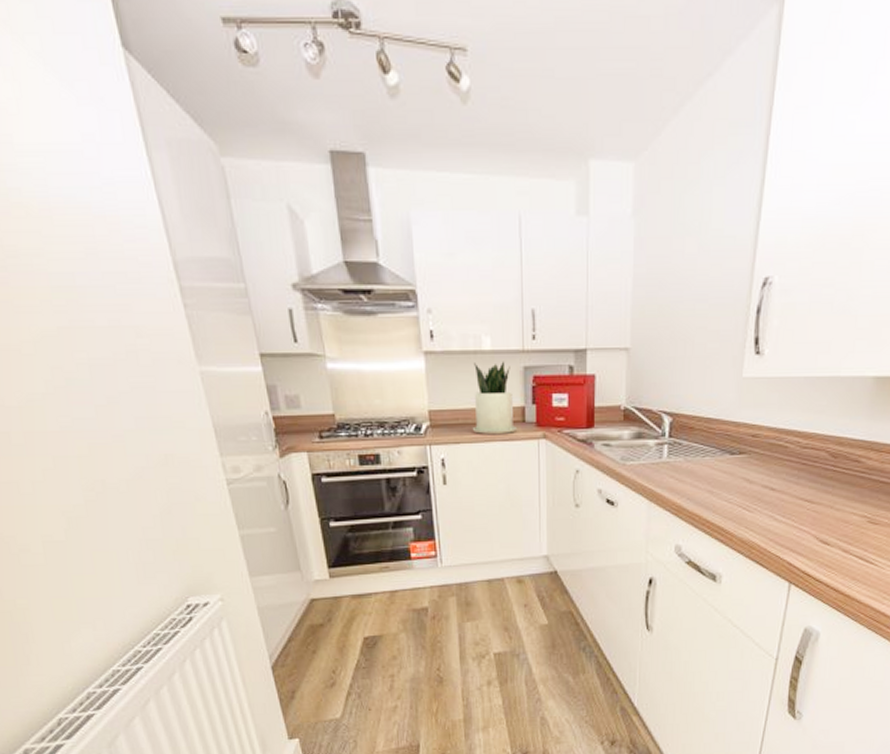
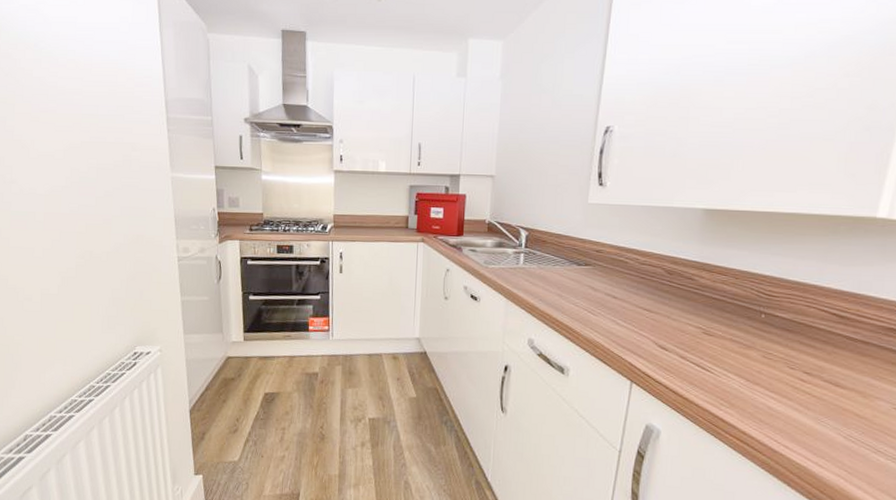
planter: present [472,361,518,435] -> none [366,180,402,237]

